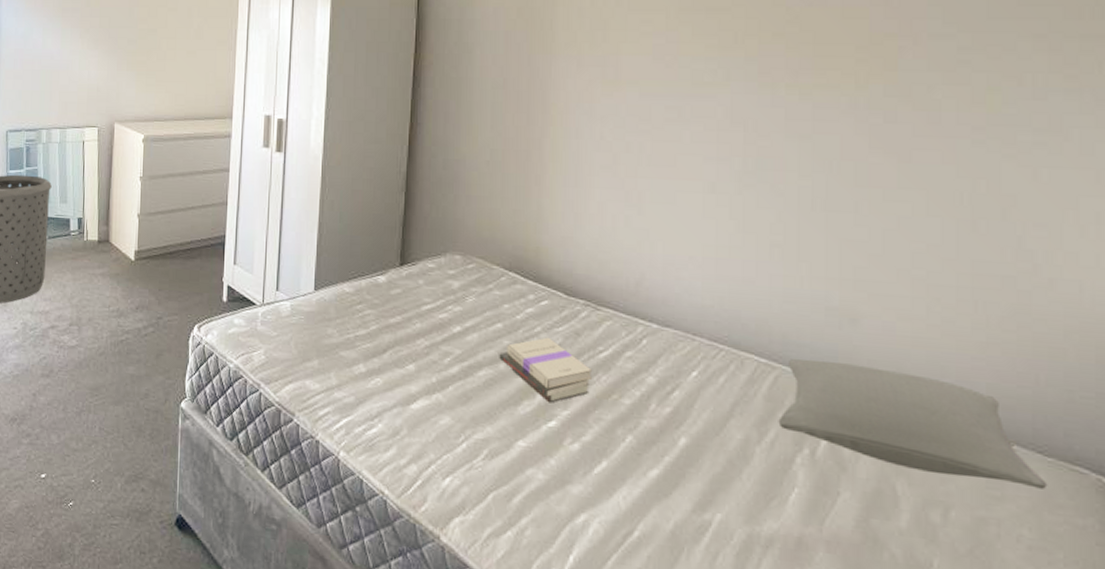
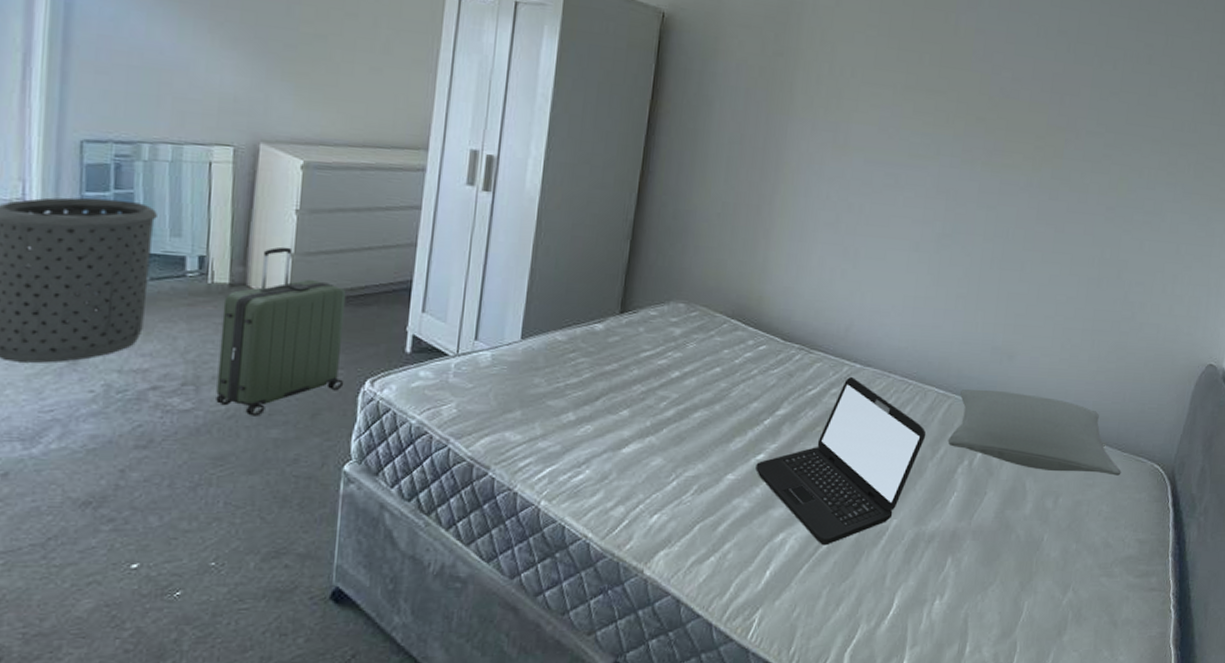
suitcase: none [91,208,179,354] -> present [216,246,347,416]
books: present [499,337,591,403] -> none [715,379,800,438]
laptop: none [548,337,749,535] -> present [755,376,927,546]

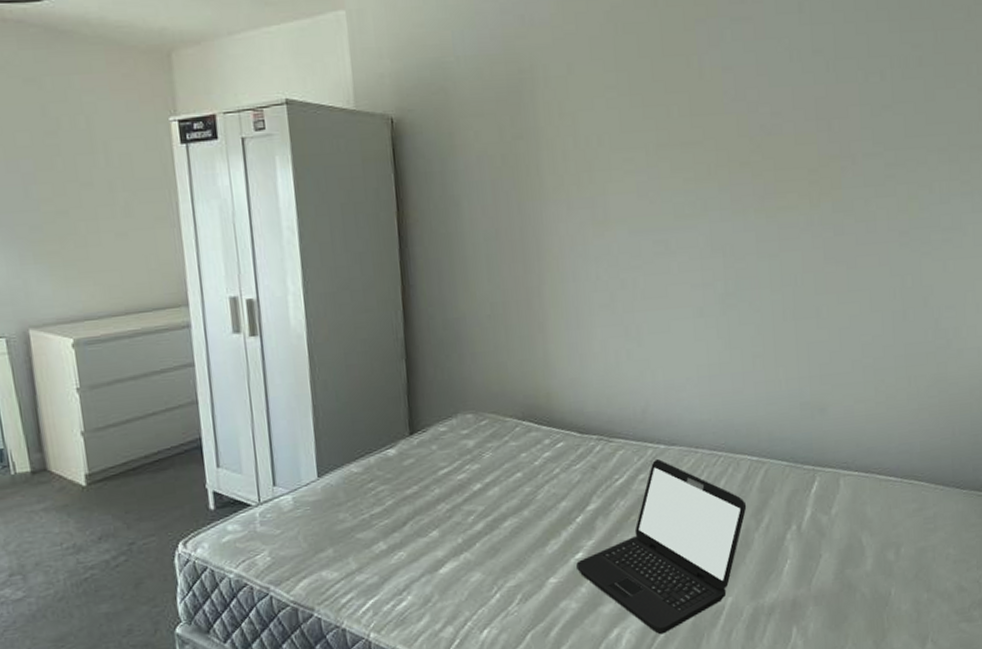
suitcase: present [216,246,347,416] -> none [29,426,159,595]
pillow: present [947,389,1122,476] -> none [770,445,964,523]

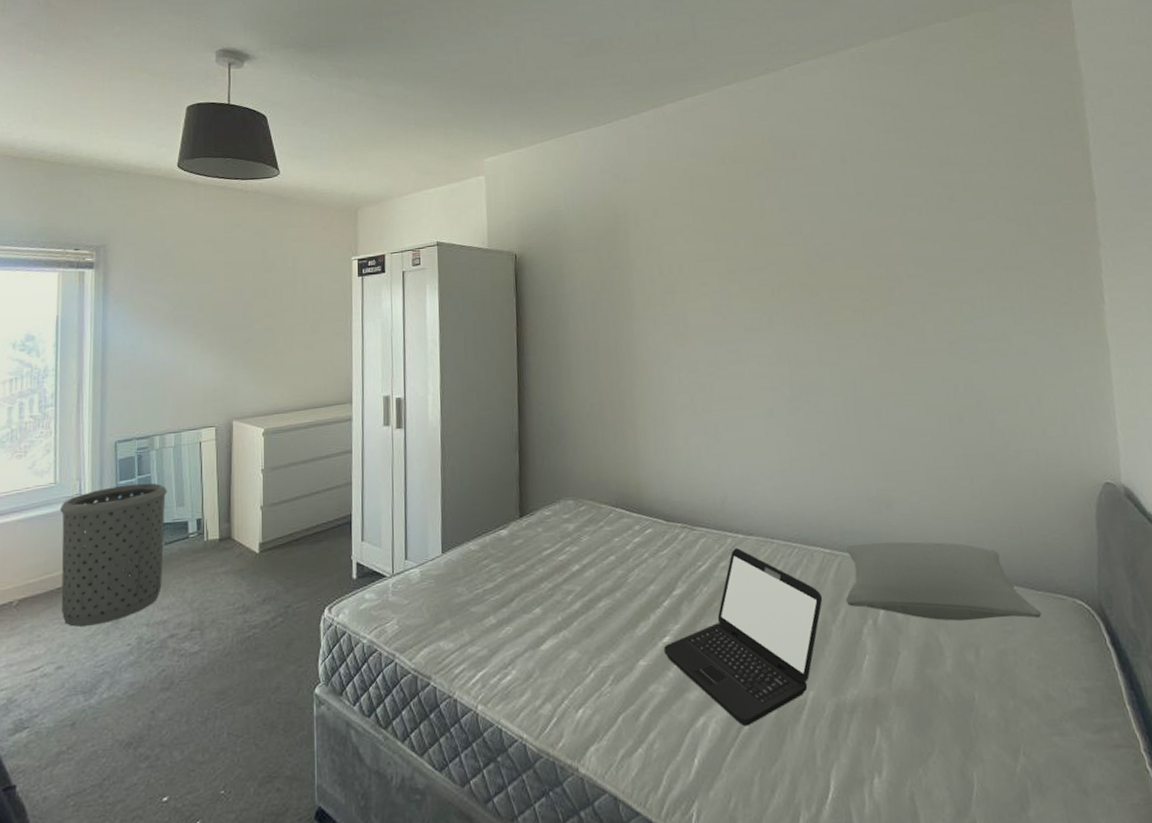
pillow: none [770,445,964,523] -> present [845,541,1042,621]

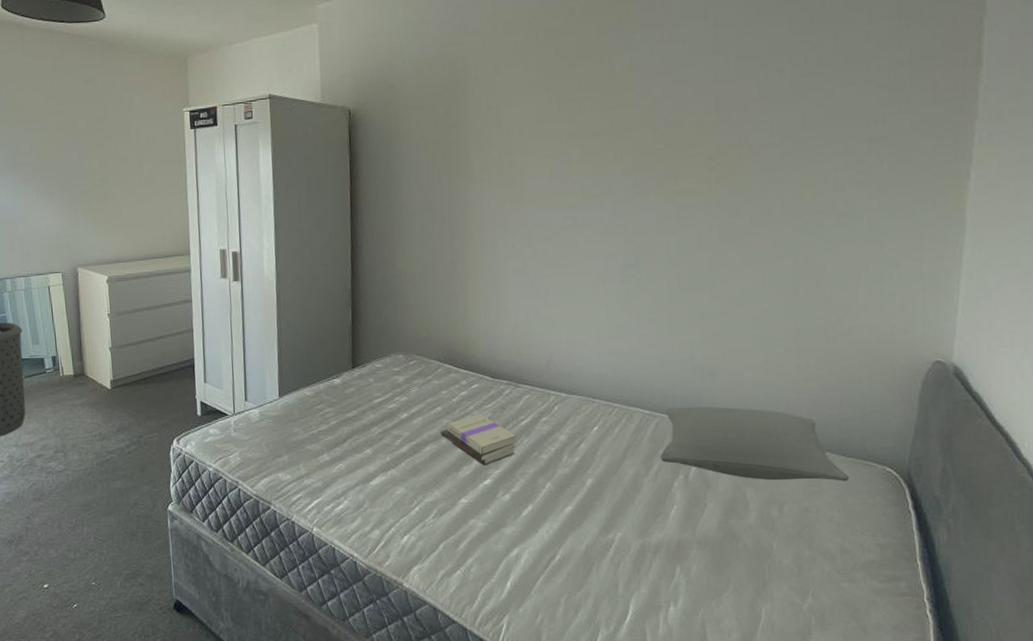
books: none [615,561,695,621] -> present [441,413,516,466]
laptop: present [664,547,823,727] -> none [484,404,638,558]

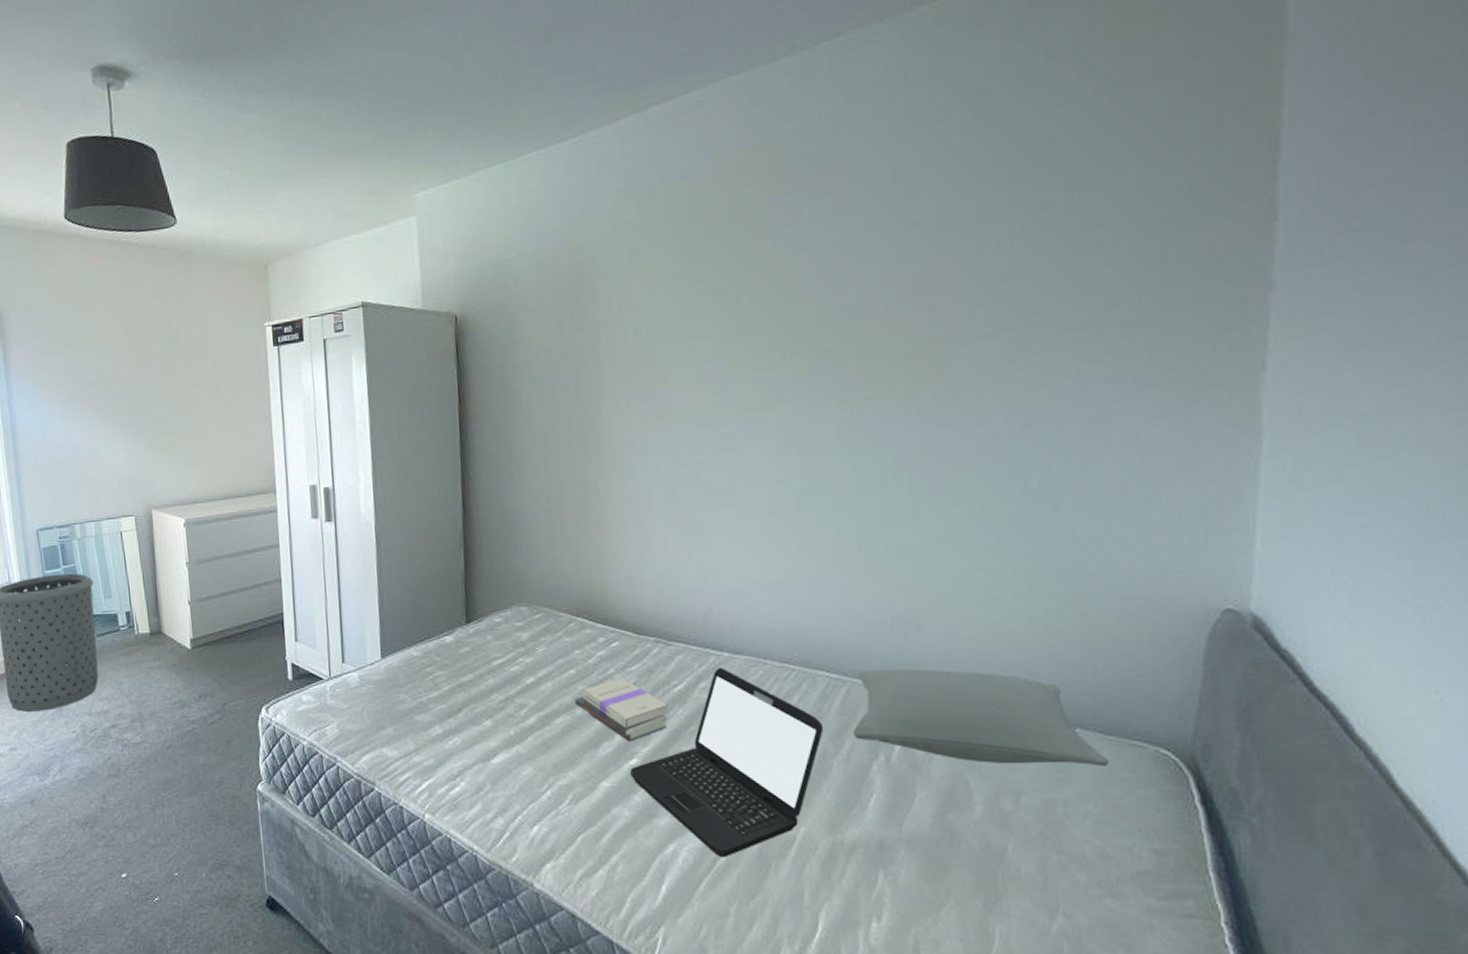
laptop: none [484,404,638,558] -> present [630,667,824,858]

